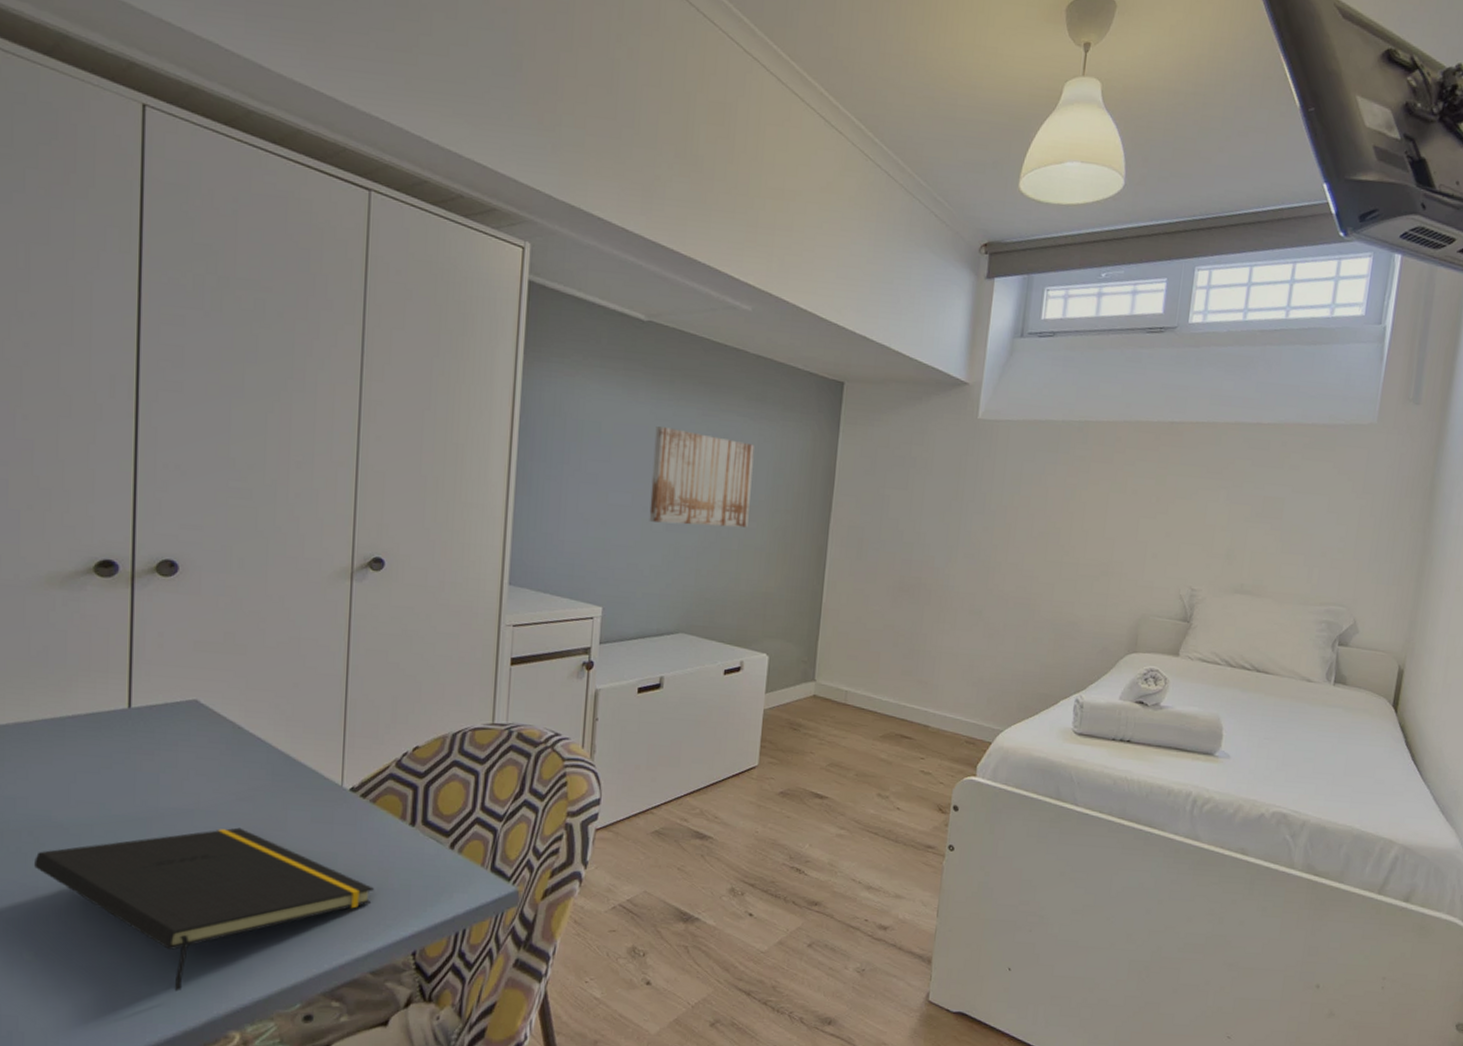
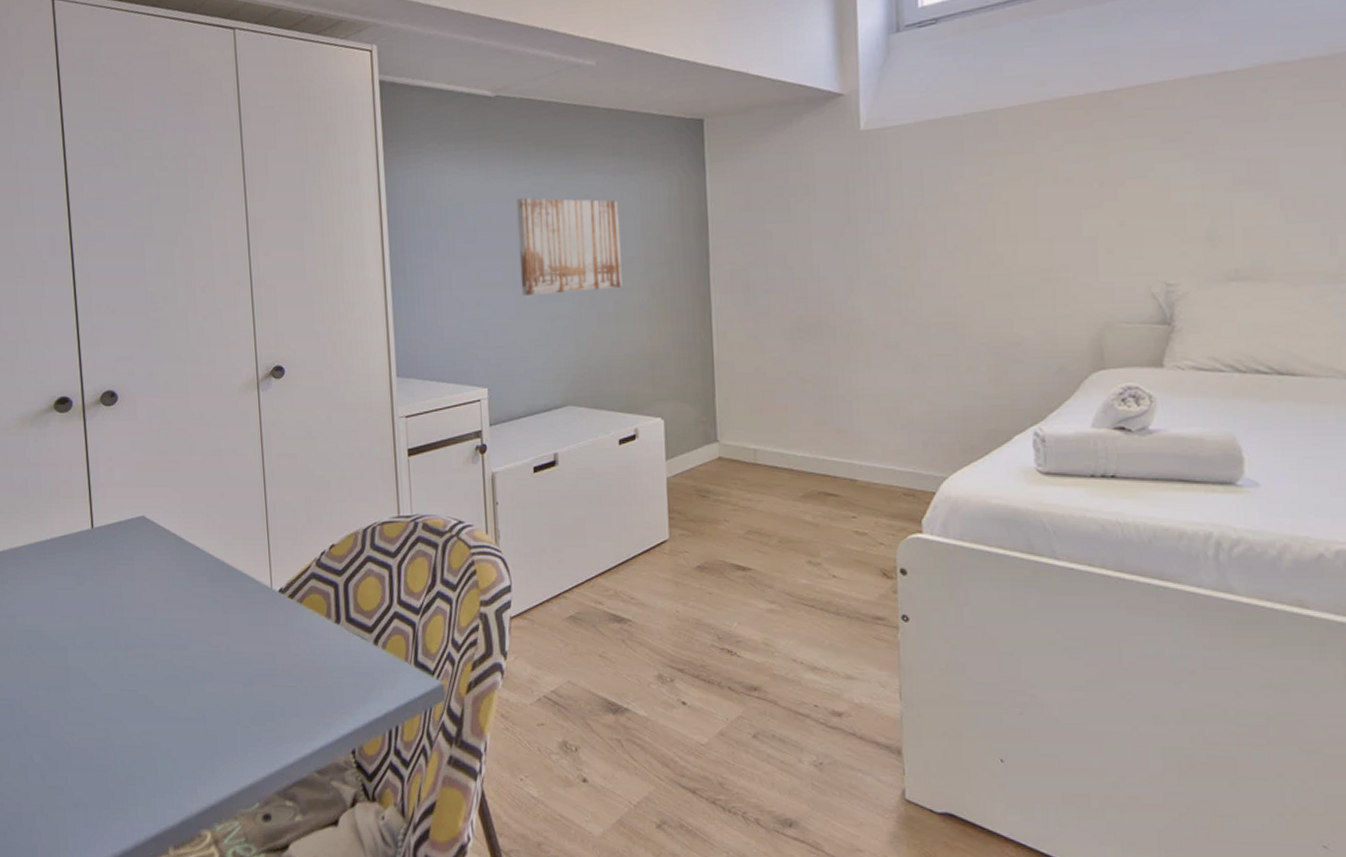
notepad: present [34,827,374,992] -> none [34,633,310,791]

